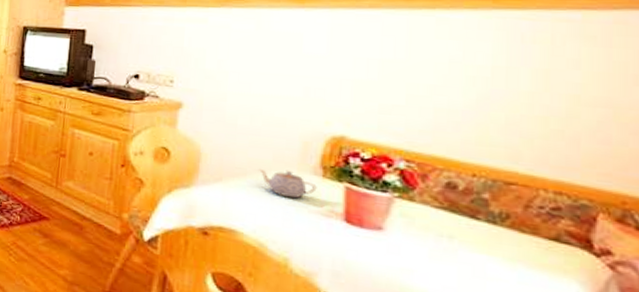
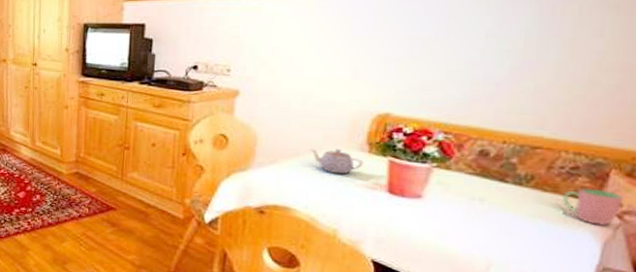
cup: none [544,231,614,278] -> present [563,188,623,227]

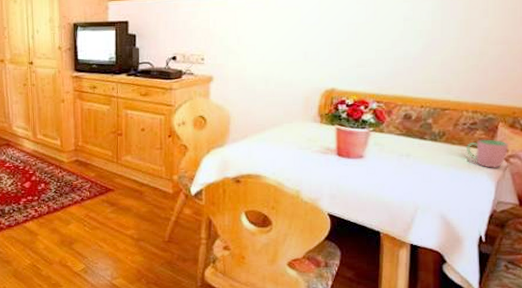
teapot: present [311,148,364,175] -> none [275,121,317,143]

